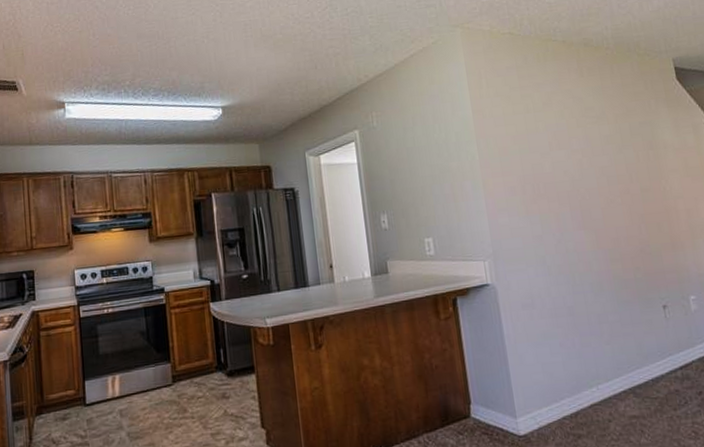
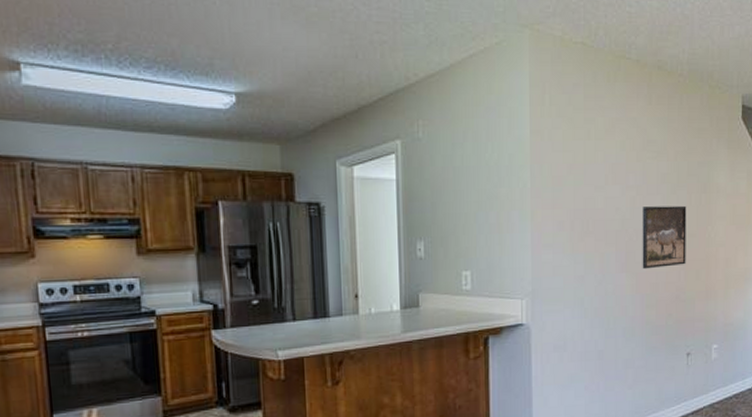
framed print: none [590,163,645,226] -> present [642,205,687,270]

